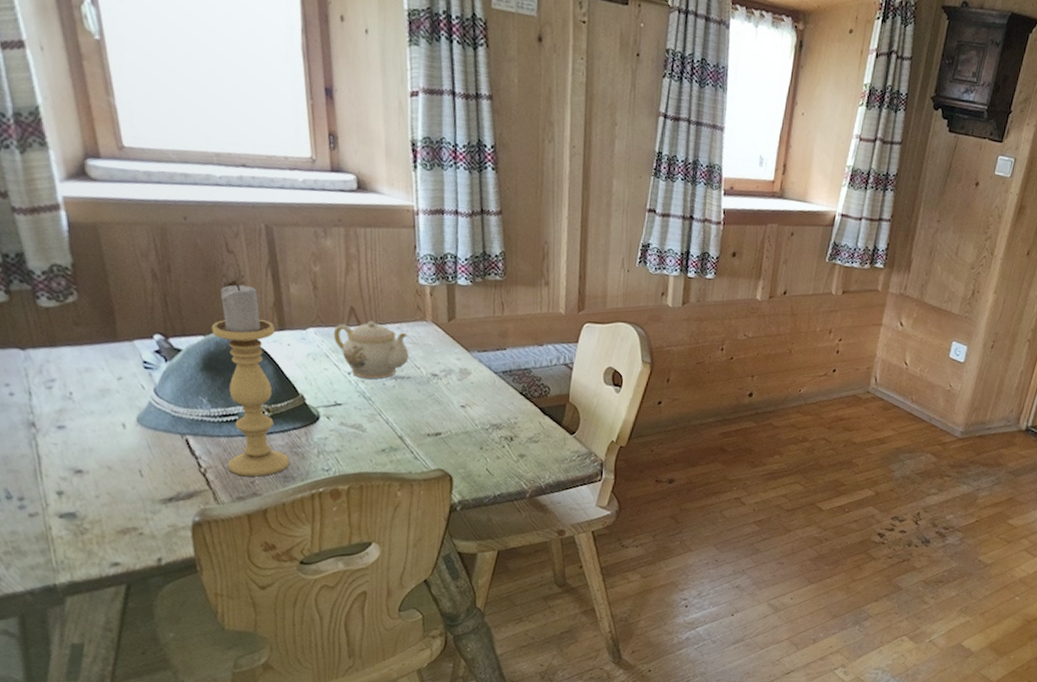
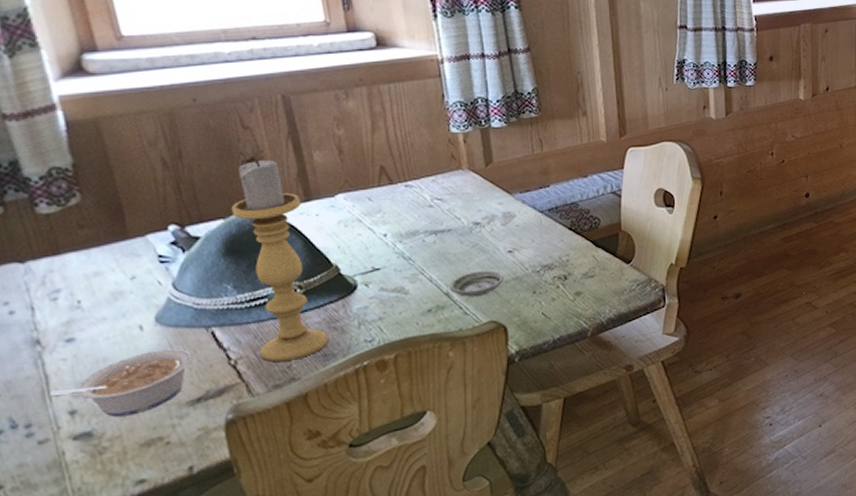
legume: none [41,448,168,504] -> present [49,348,193,417]
teapot: present [333,320,409,379] -> none [364,177,447,239]
saucer: none [404,420,454,444] -> present [449,270,504,297]

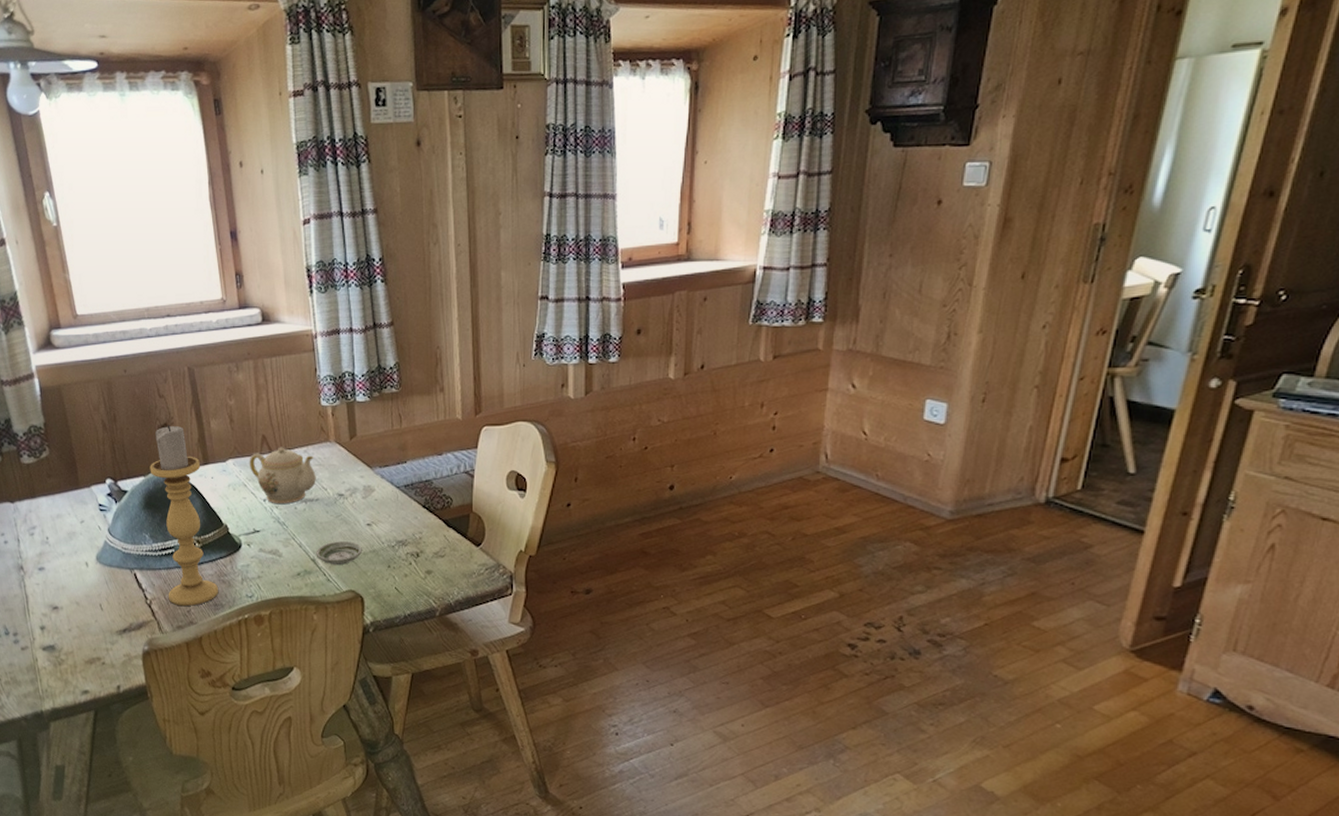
legume: present [49,348,193,417] -> none [28,584,121,636]
teapot: none [364,177,447,239] -> present [249,447,316,505]

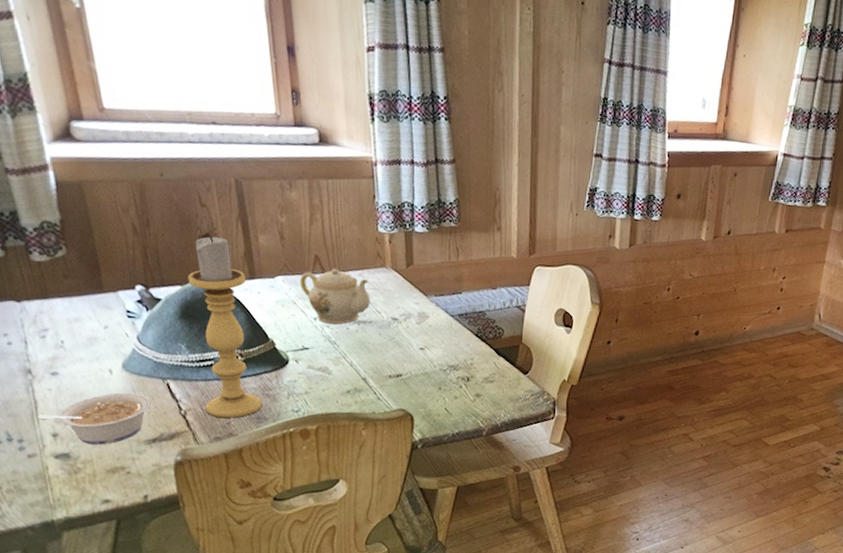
legume: none [28,584,121,636] -> present [37,392,151,445]
saucer: present [316,541,362,566] -> none [367,362,414,386]

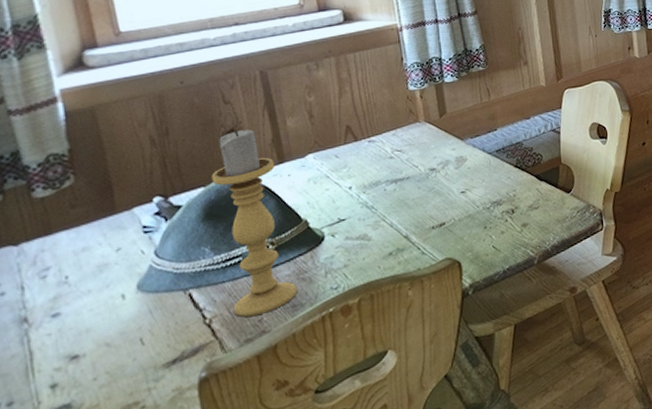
legume: present [37,392,151,445] -> none [33,313,170,387]
teapot: present [299,268,370,324] -> none [331,133,406,190]

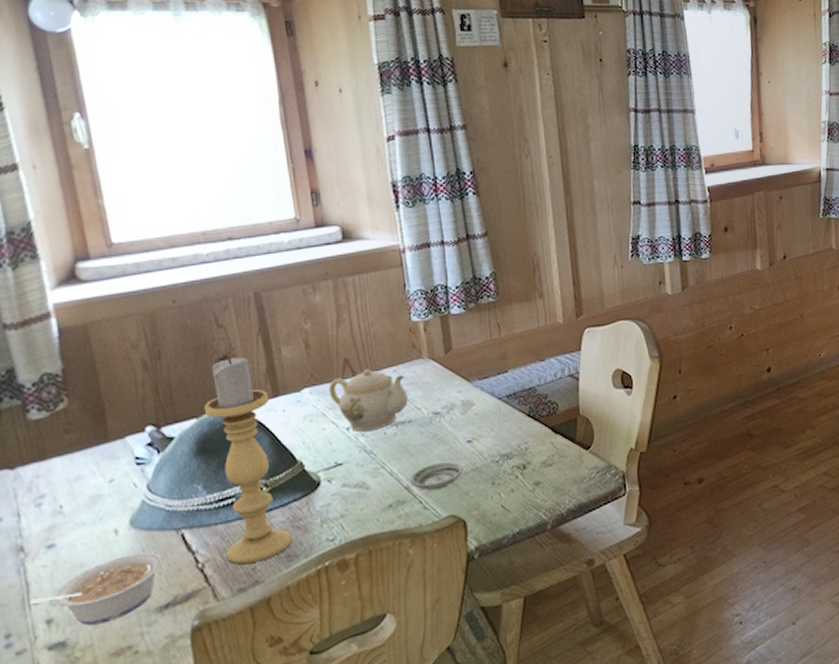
legume: none [33,313,170,387] -> present [29,552,163,625]
teapot: none [331,133,406,190] -> present [328,368,408,432]
saucer: none [408,211,457,238] -> present [410,462,463,491]

